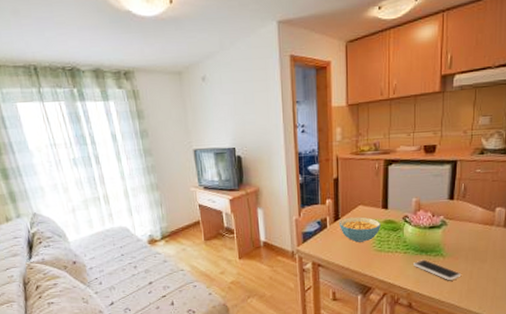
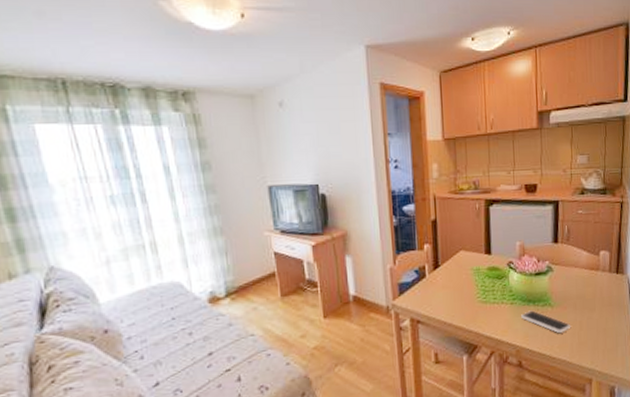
cereal bowl: present [338,217,380,242] -> none [438,263,484,293]

